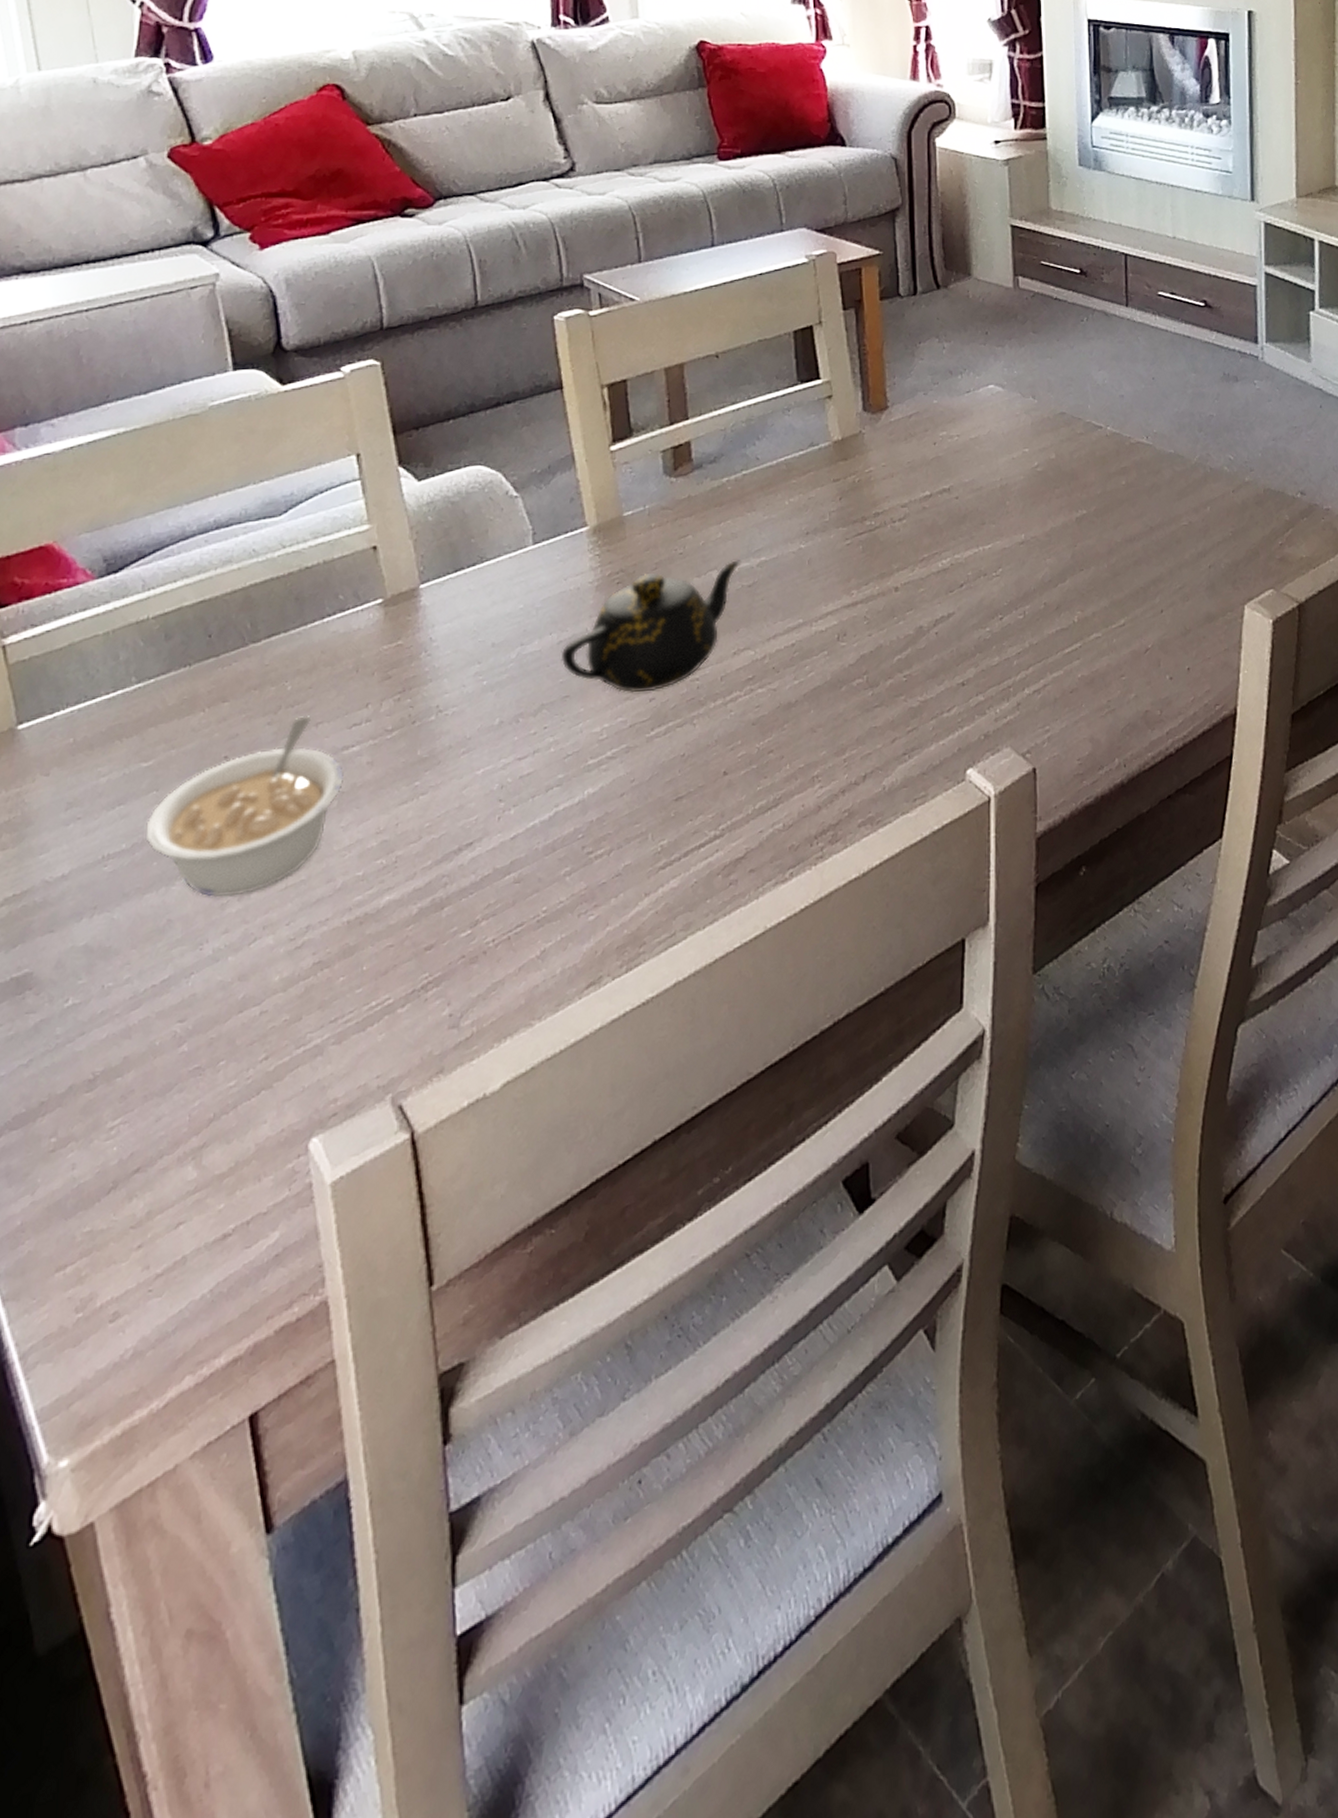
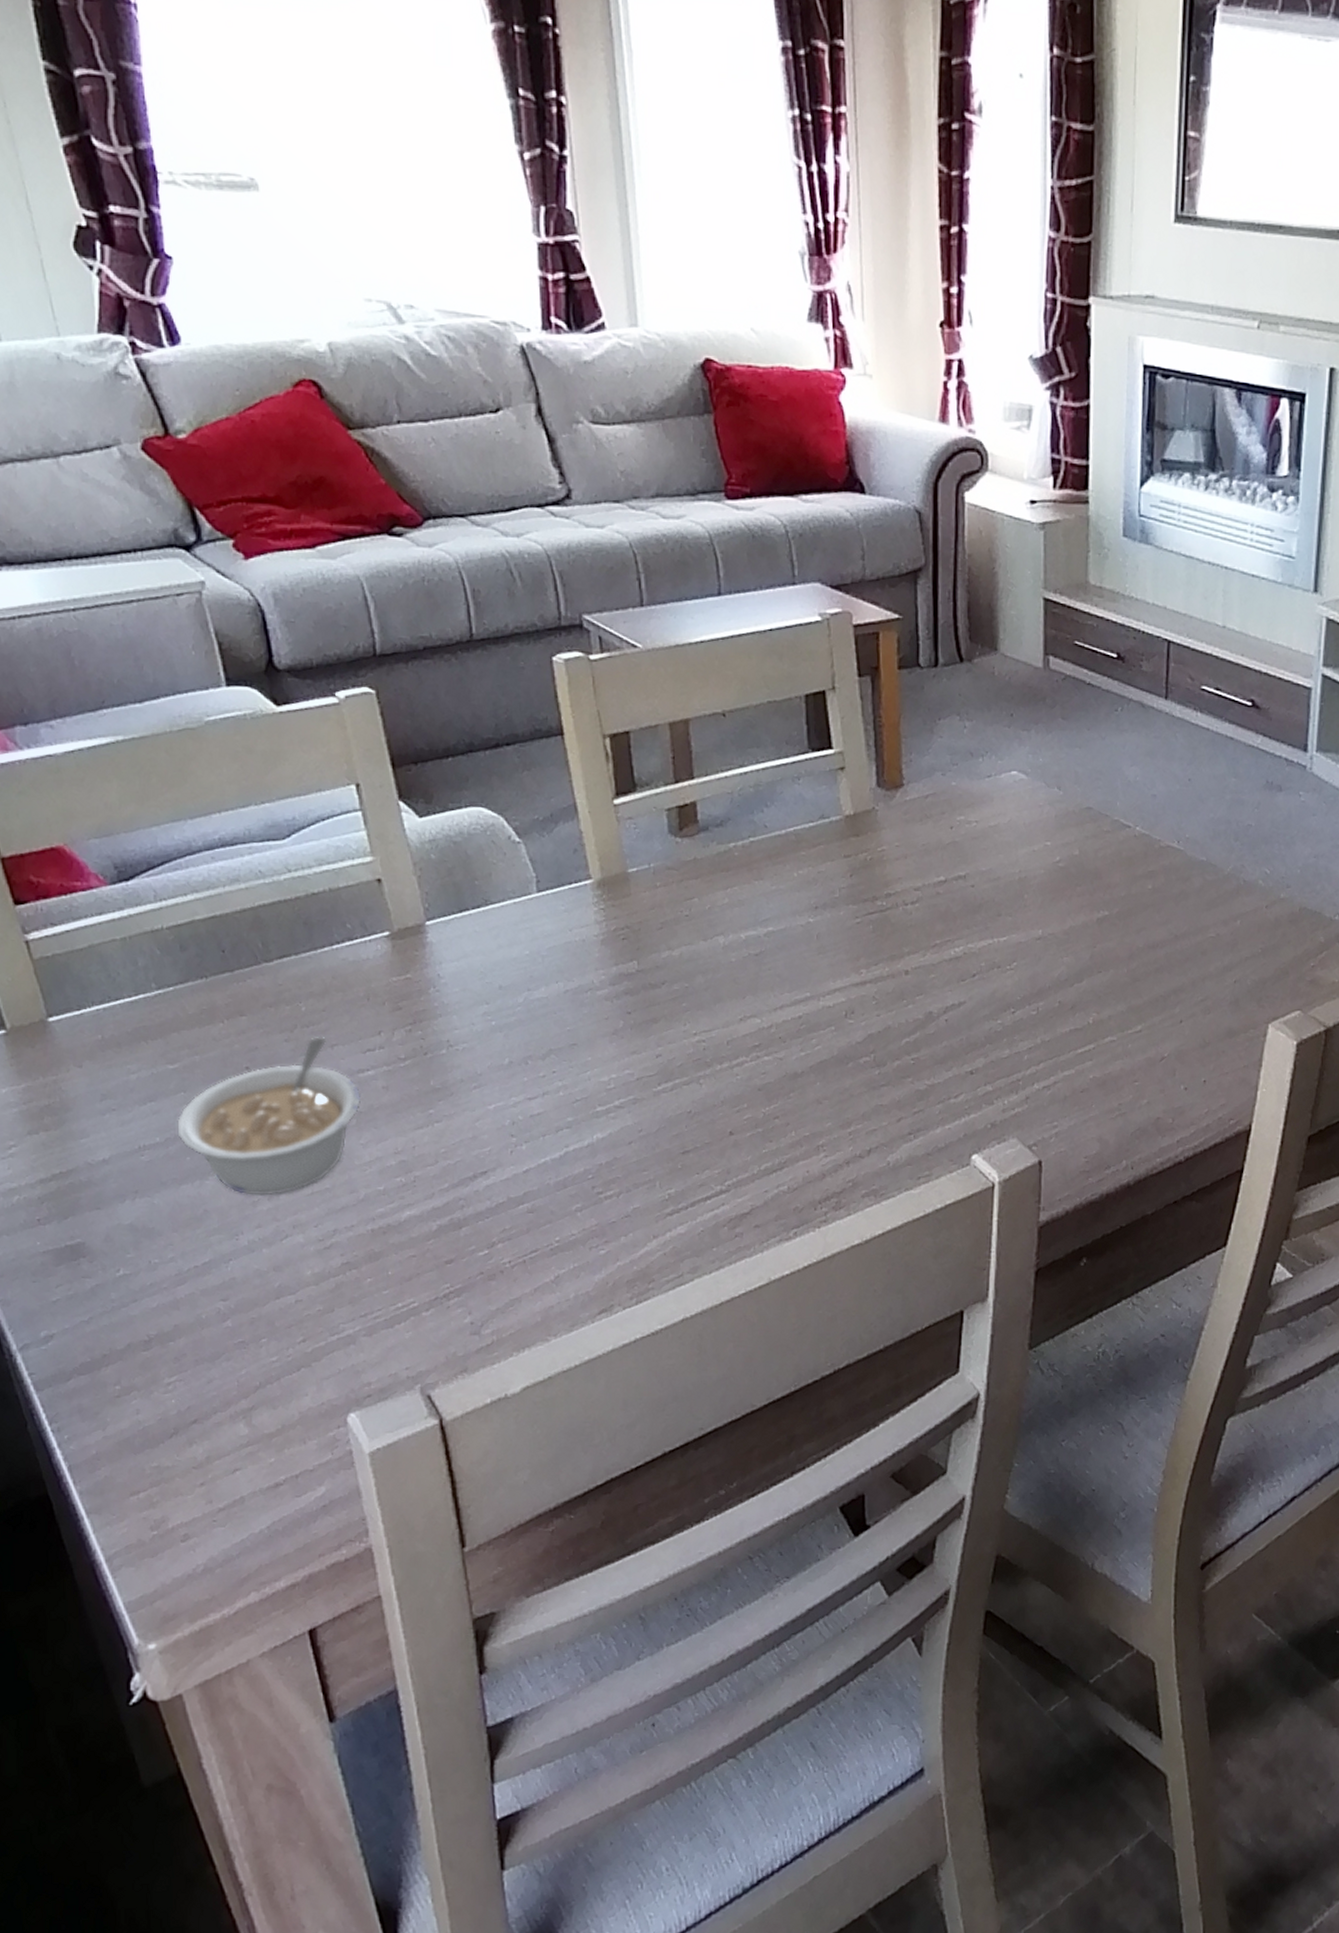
teapot: present [561,560,742,693] -> none [567,927,749,1048]

